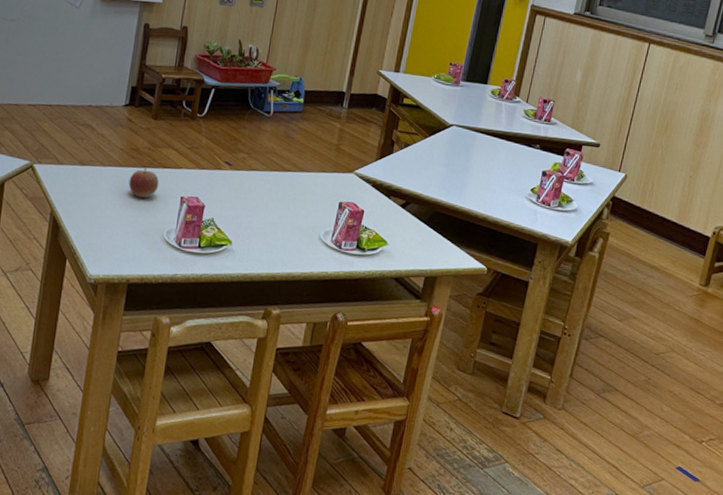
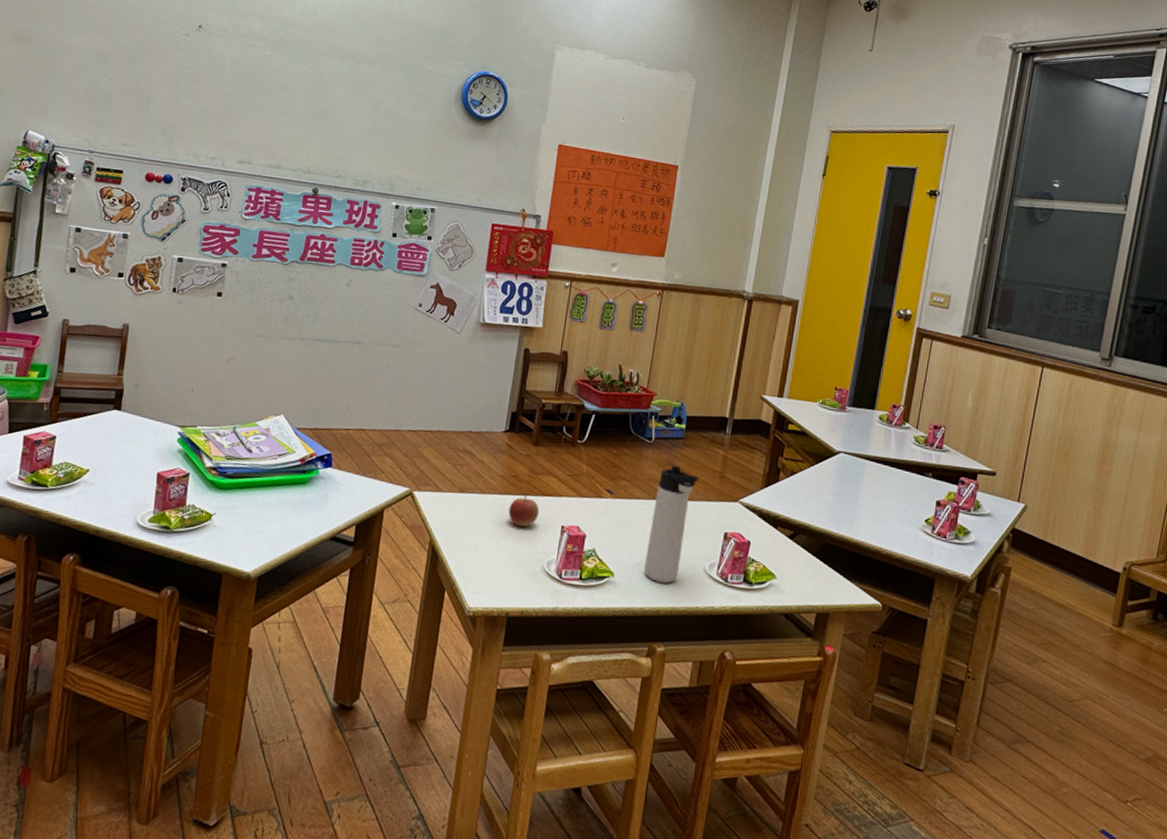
thermos bottle: none [261,138,316,250] -> present [644,465,699,583]

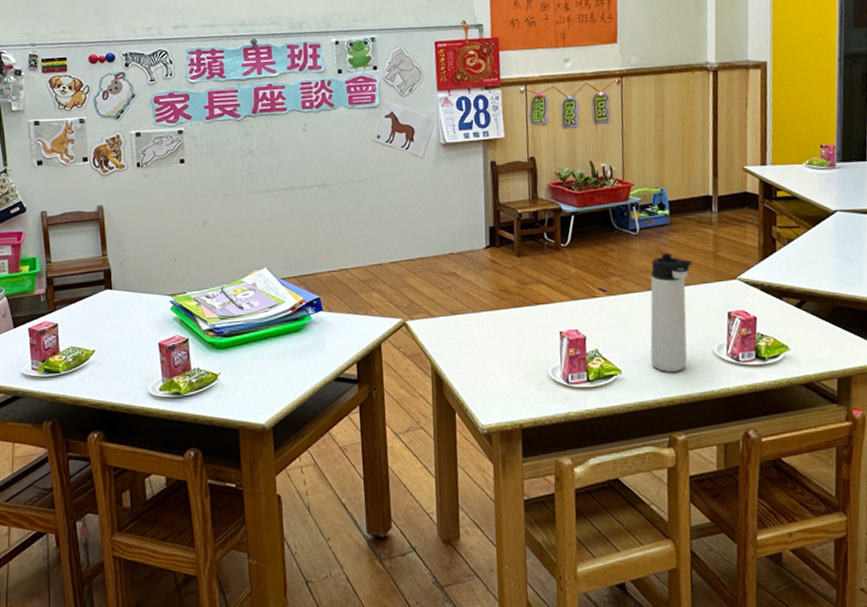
apple: present [508,495,540,527] -> none [503,307,535,339]

